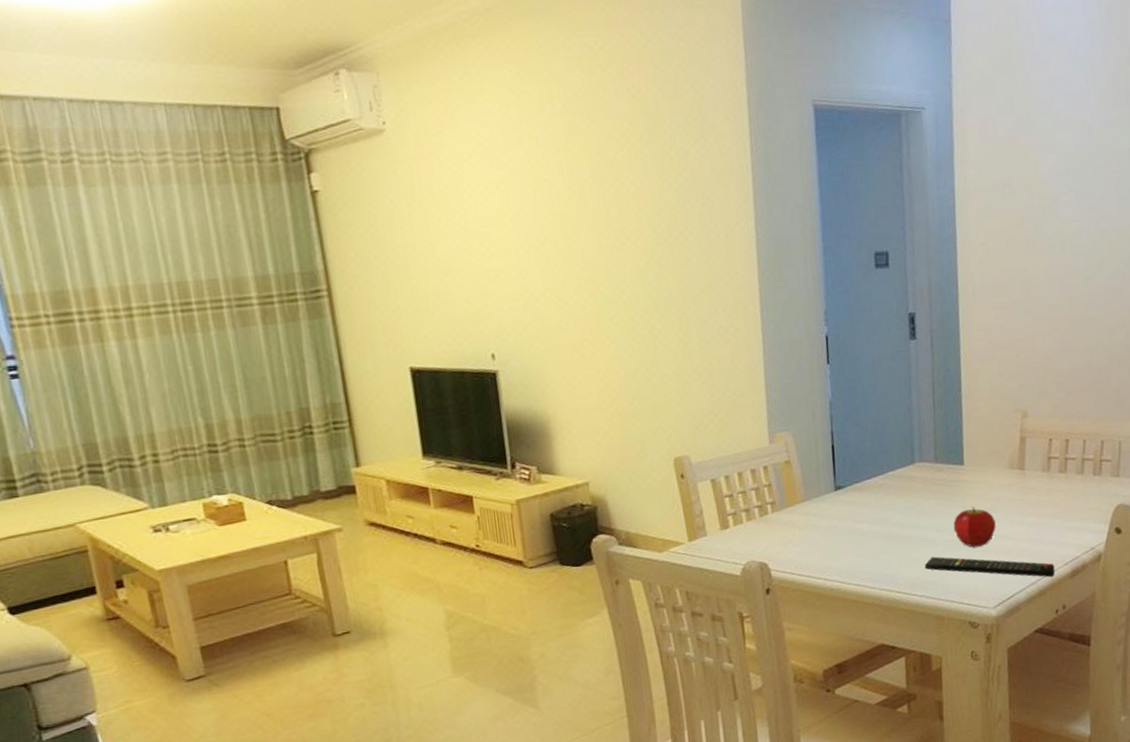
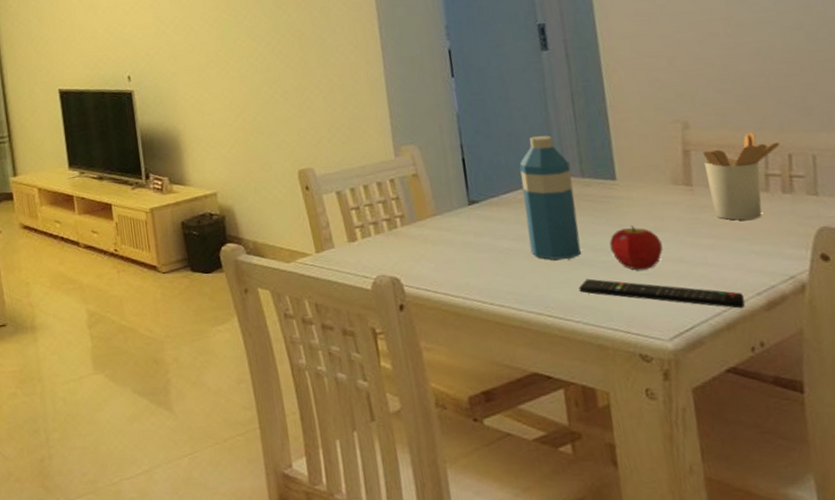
water bottle: none [882,423,930,541] -> present [519,135,581,260]
utensil holder: none [1035,420,1096,500] -> present [702,132,780,220]

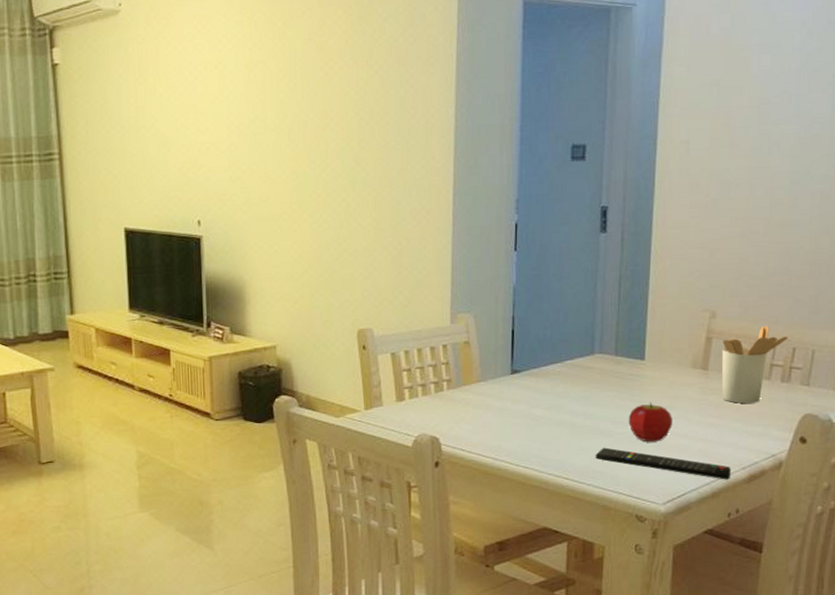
water bottle: present [519,135,581,260] -> none [559,313,607,429]

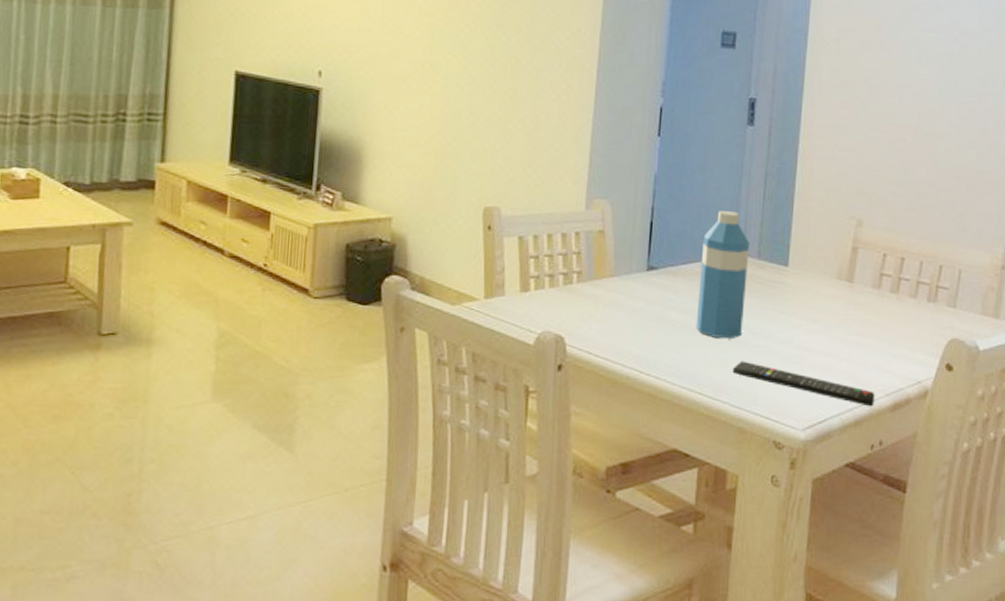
water bottle: none [559,313,607,429] -> present [696,210,750,339]
fruit: present [628,402,673,442] -> none [769,313,815,359]
utensil holder: present [722,325,788,403] -> none [867,239,935,323]

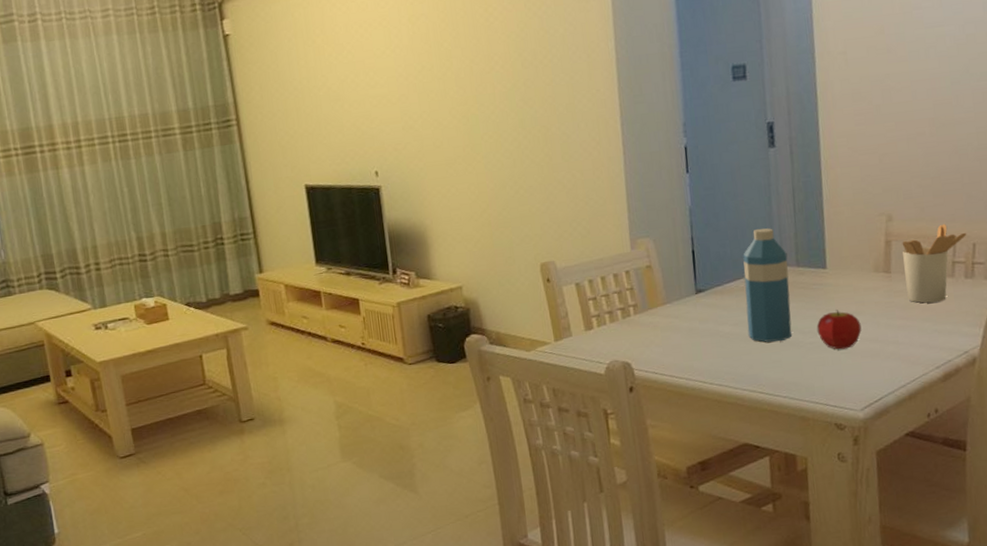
remote control: present [732,361,875,407] -> none [787,358,926,381]
fruit: none [769,313,815,359] -> present [816,310,862,350]
utensil holder: none [867,239,935,323] -> present [902,223,967,303]

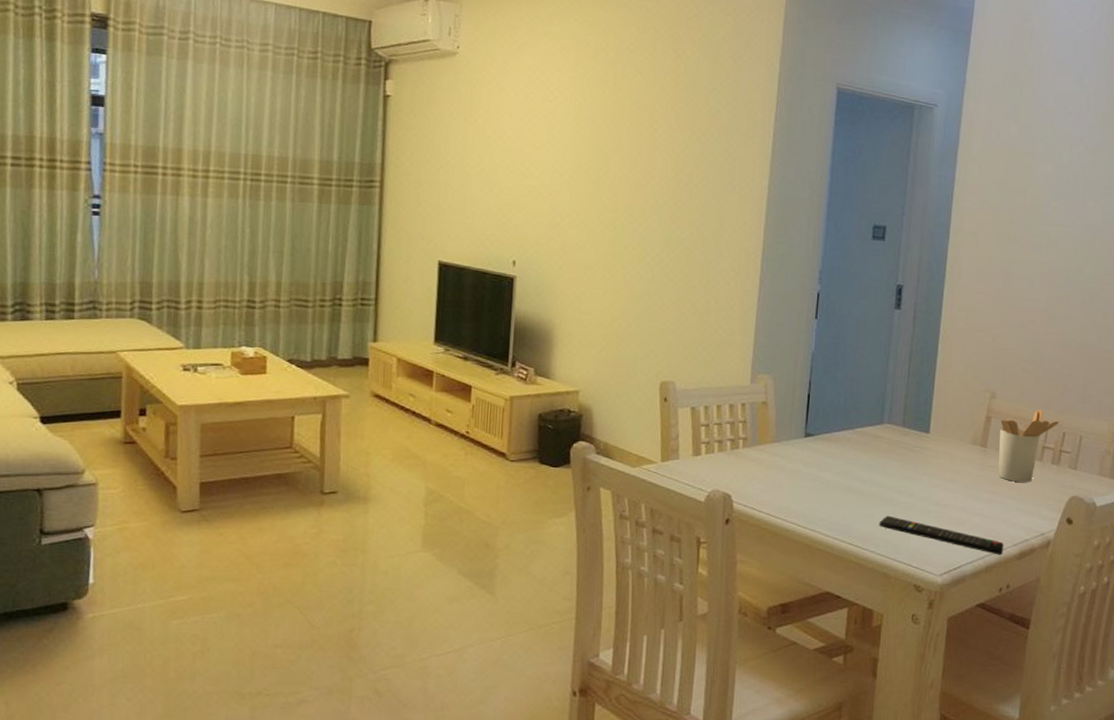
water bottle: present [743,228,792,342] -> none [847,384,896,497]
remote control: none [787,358,926,381] -> present [879,515,1004,555]
fruit: present [816,310,862,350] -> none [911,474,952,514]

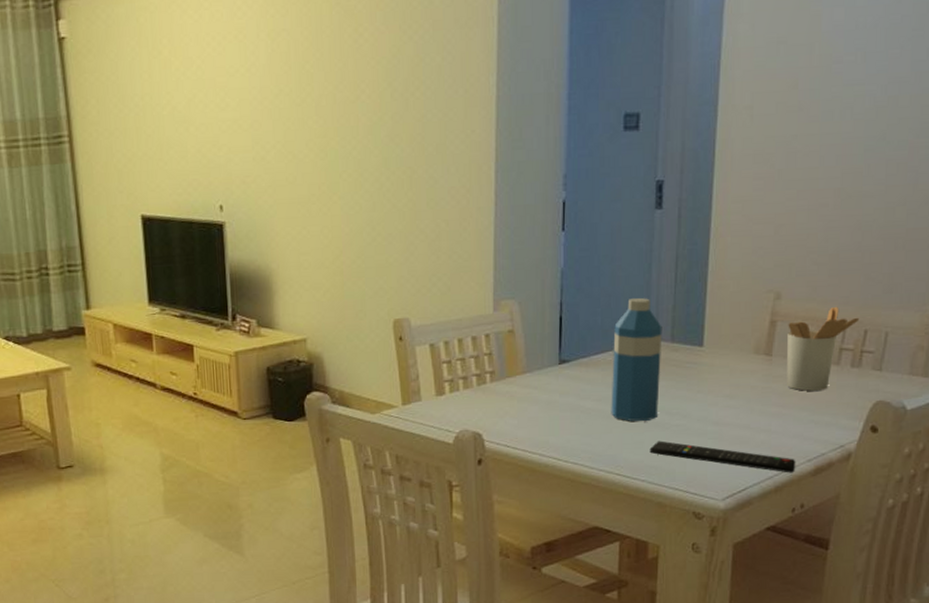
water bottle: none [847,384,896,497] -> present [611,297,662,422]

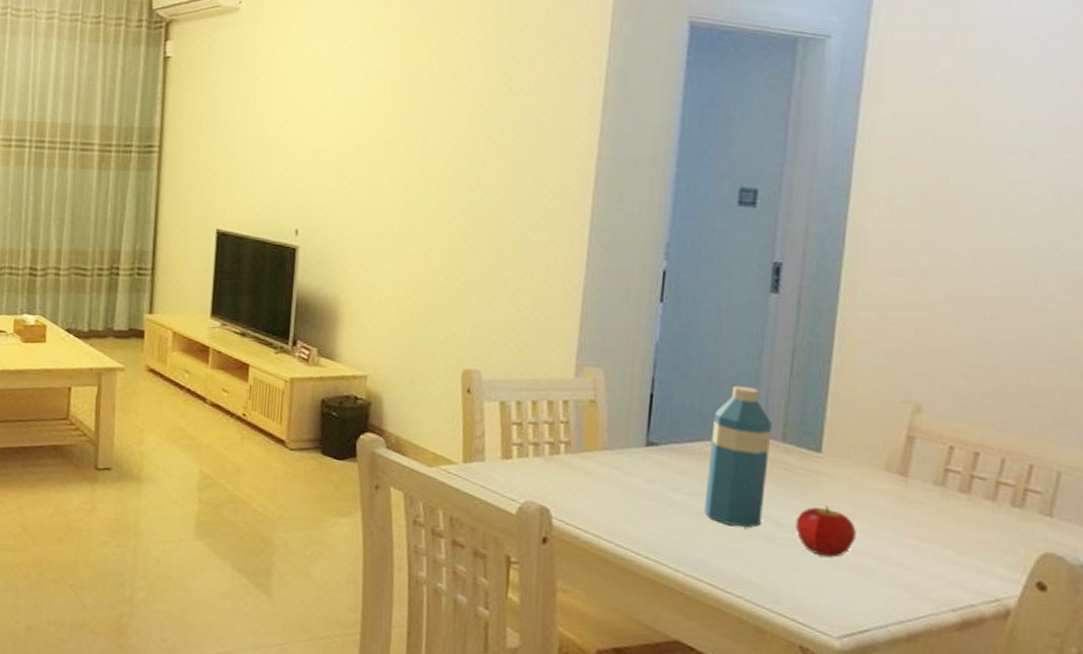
remote control: present [649,440,796,473] -> none [748,553,936,622]
fruit: none [685,391,733,435] -> present [795,506,856,558]
utensil holder: present [787,306,860,391] -> none [926,431,1023,528]

